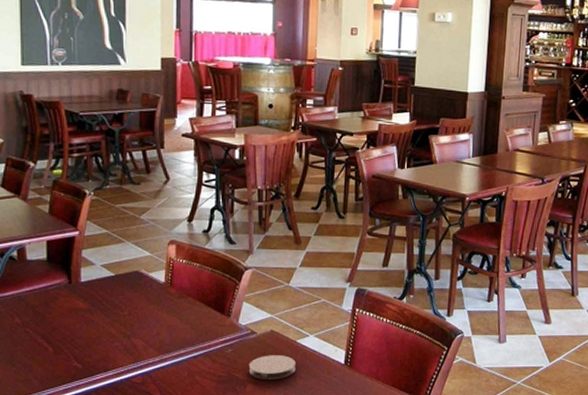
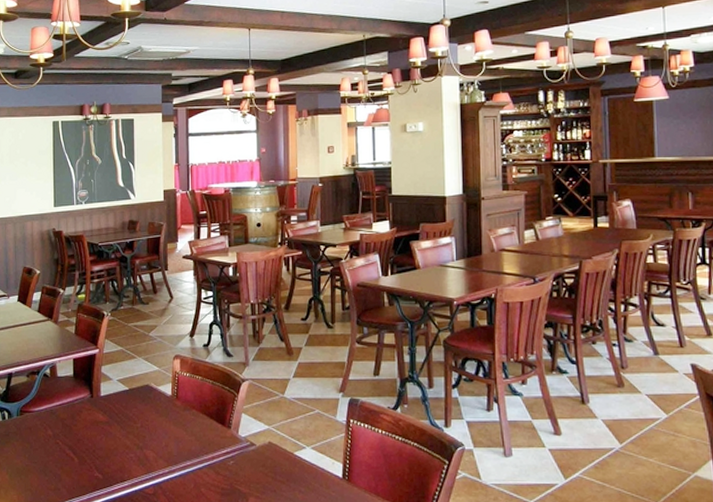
coaster: present [248,355,296,380] -> none [249,467,294,493]

